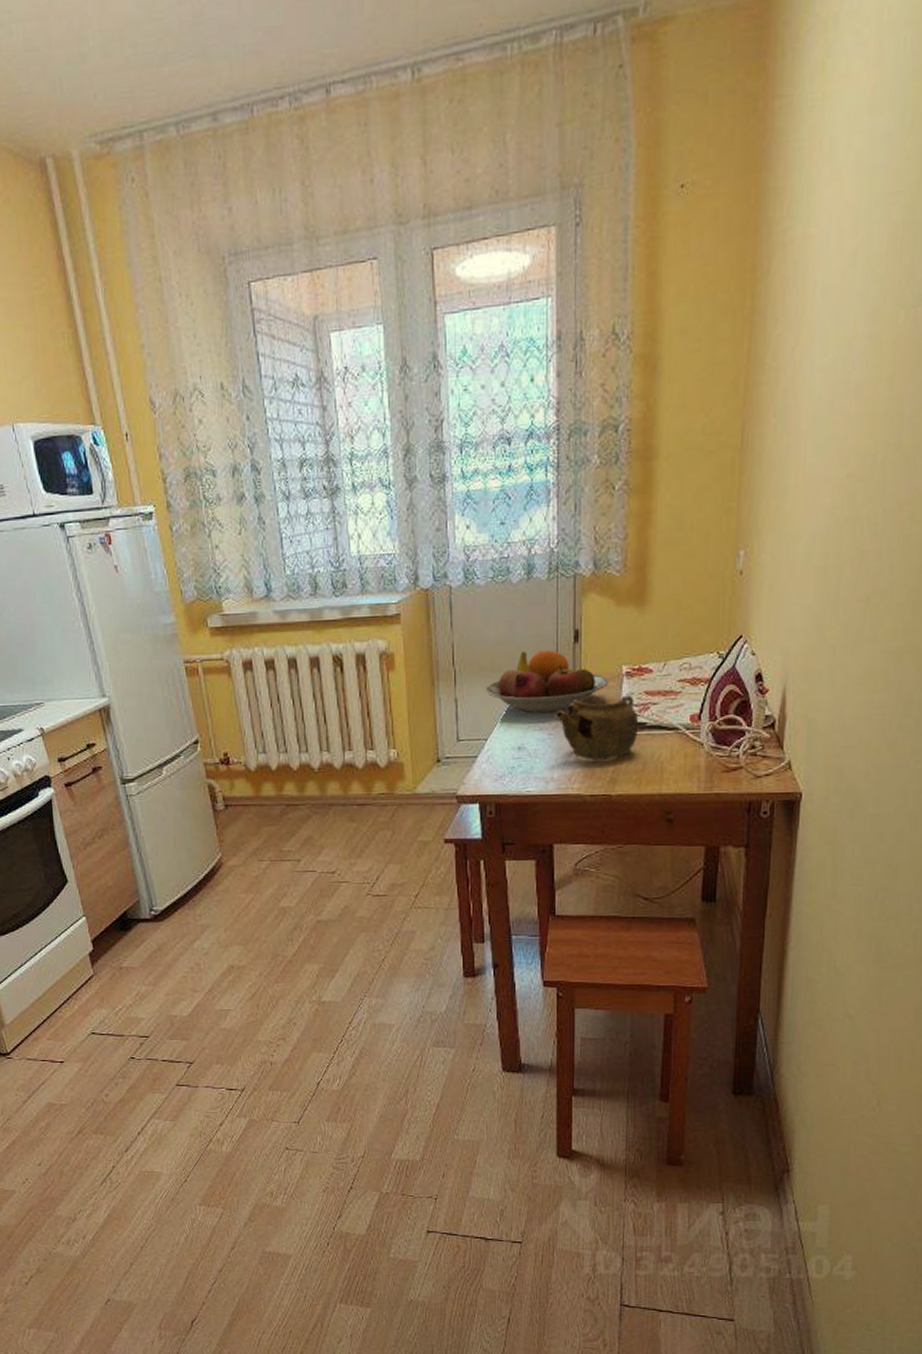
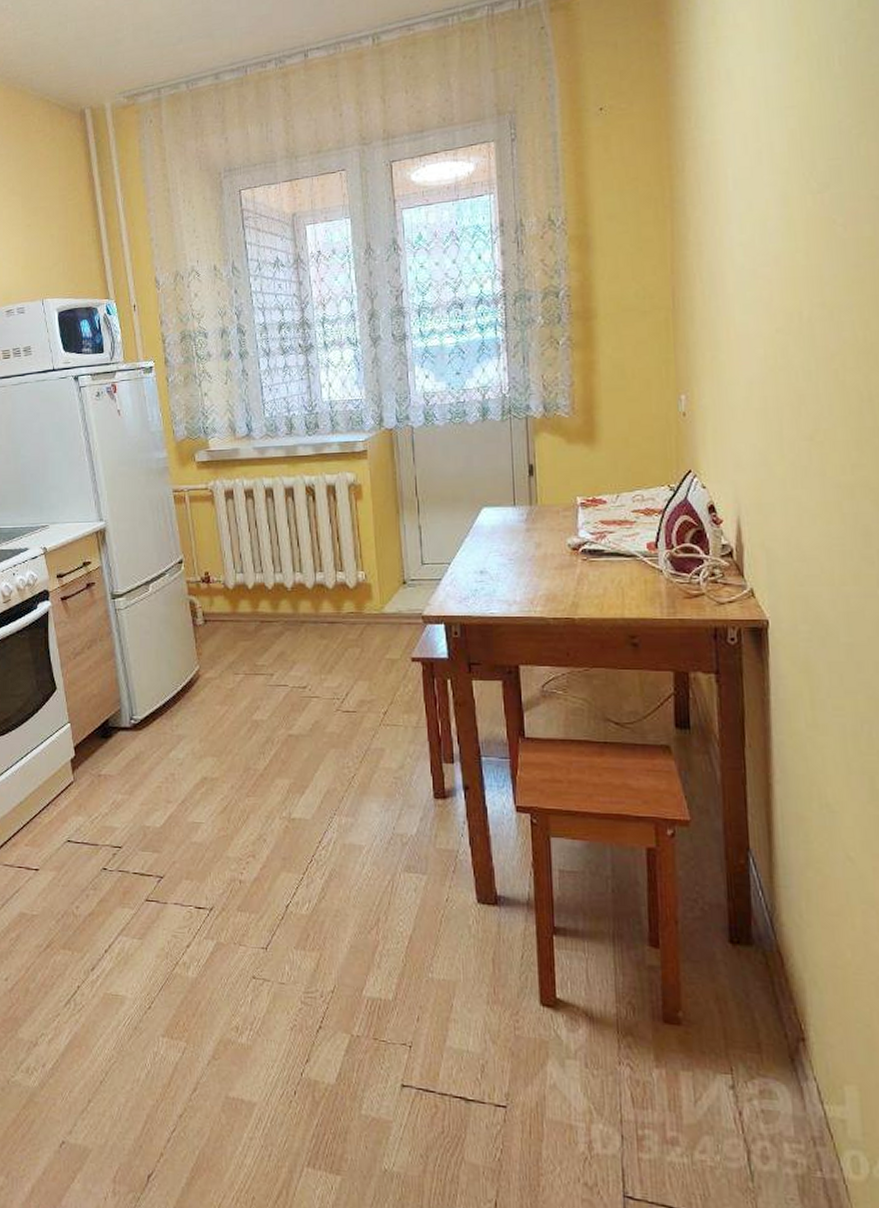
fruit bowl: present [485,651,608,713] -> none [447,483,564,539]
teapot: present [553,695,639,760] -> none [513,524,597,584]

